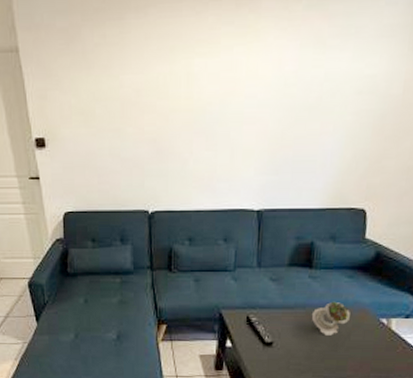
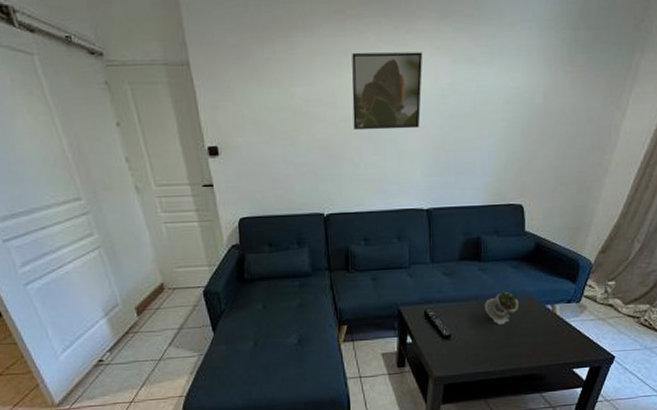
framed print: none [184,34,267,123] -> present [352,52,423,131]

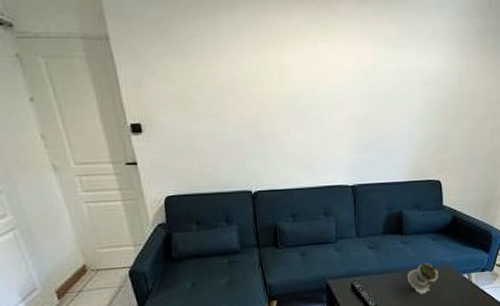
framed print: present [352,52,423,131] -> none [276,31,346,109]

